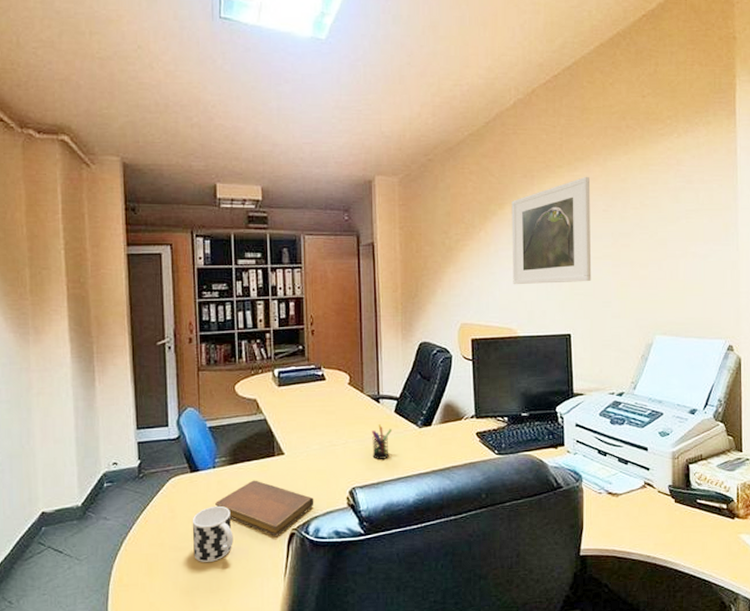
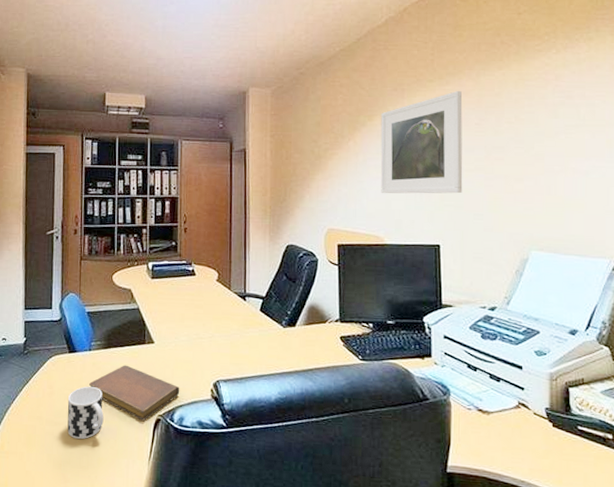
pen holder: present [372,424,392,459] -> none [237,321,256,356]

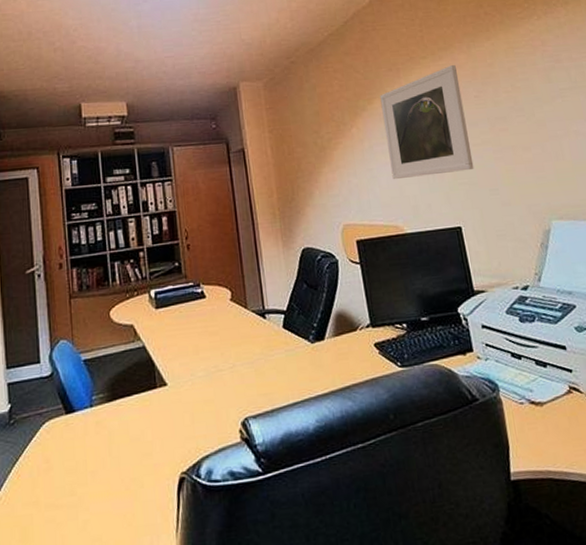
cup: present [67,386,104,440] -> none [69,450,117,522]
notebook: present [89,365,180,421] -> none [94,417,204,483]

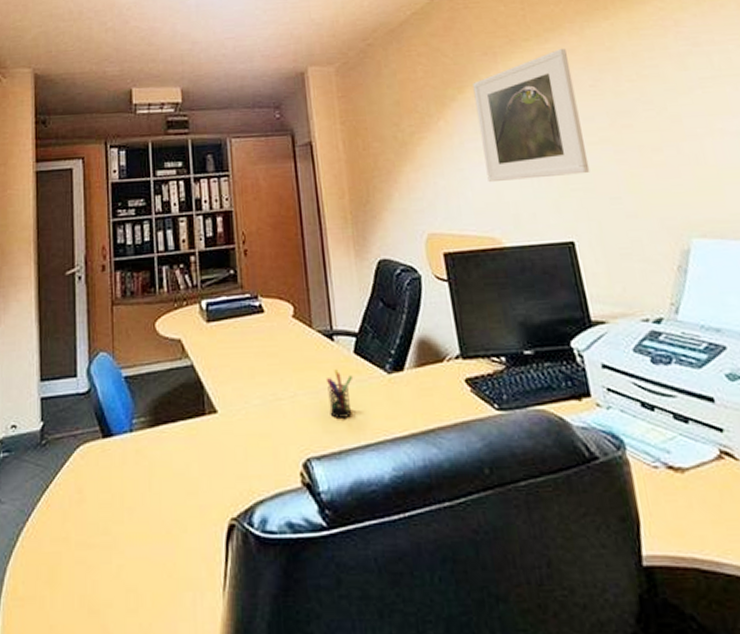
pen holder: none [261,342,282,383] -> present [327,369,352,418]

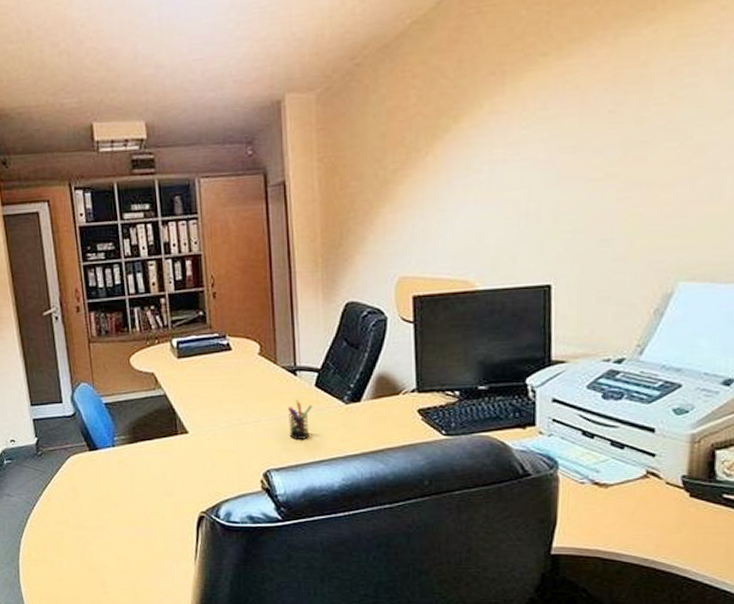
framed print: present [473,48,590,183] -> none [470,63,591,224]

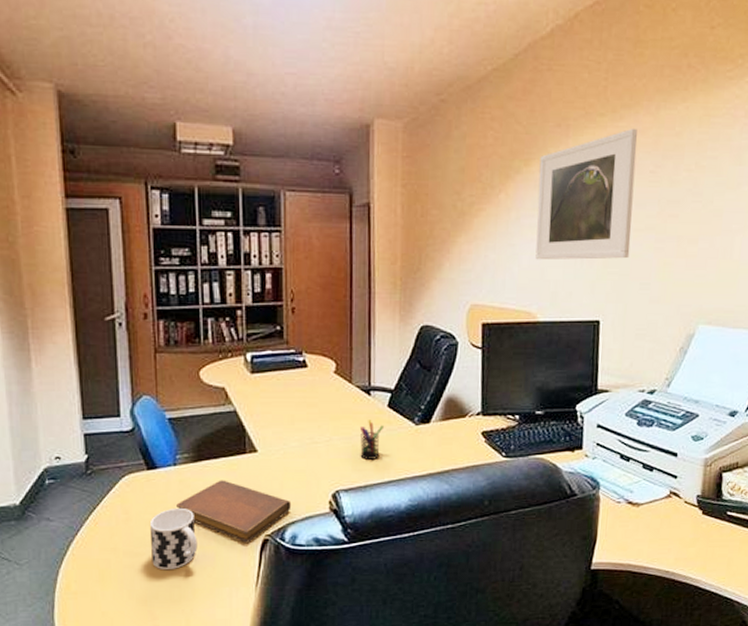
cup: none [94,485,139,543] -> present [149,507,198,571]
notebook: none [117,460,224,519] -> present [176,480,292,543]
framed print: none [470,63,591,224] -> present [535,128,638,260]

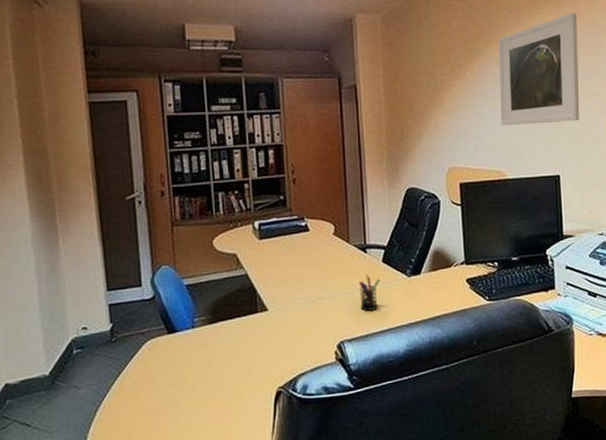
cup: present [149,507,198,571] -> none [171,367,217,428]
notebook: present [176,480,292,543] -> none [196,338,301,396]

